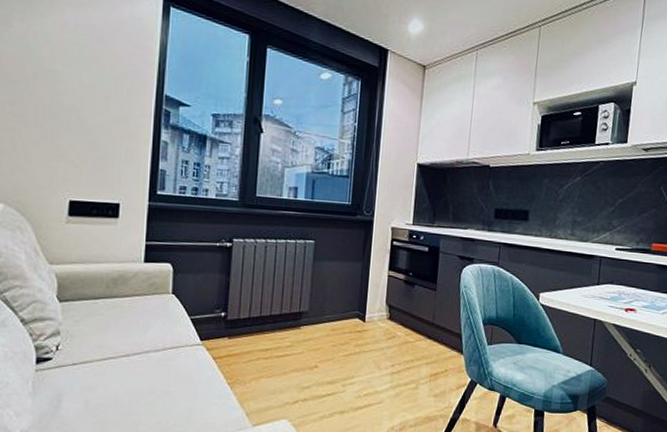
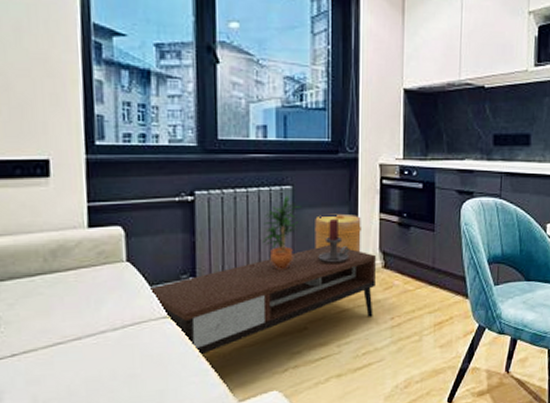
coffee table: none [189,294,382,382] -> present [150,244,376,357]
potted plant: none [285,249,322,312] -> present [262,196,302,269]
basket: none [330,267,372,303] -> present [315,213,361,252]
candle holder: none [332,271,359,312] -> present [318,218,349,264]

